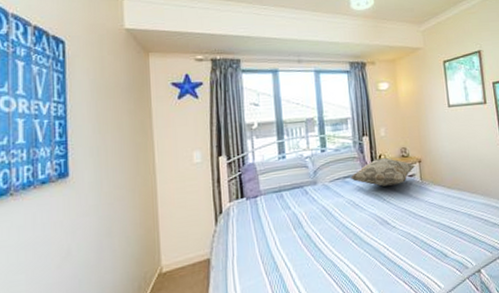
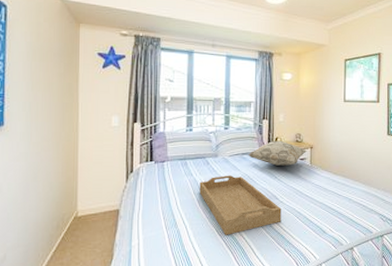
serving tray: none [299,203,397,274] -> present [199,175,282,235]

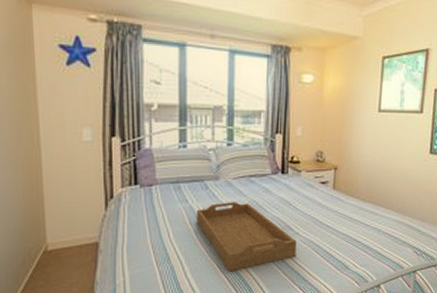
decorative pillow: present [248,140,307,166] -> none [257,159,330,190]

